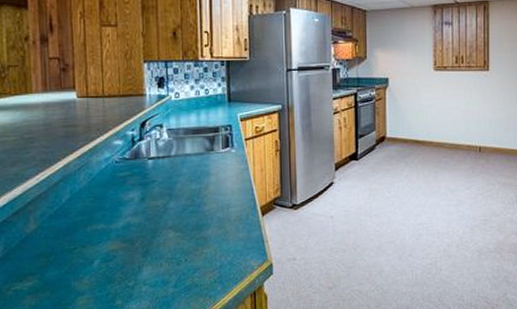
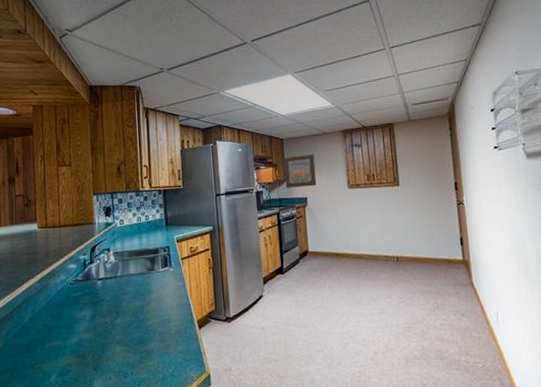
wall art: none [365,30,400,67] -> present [283,154,317,188]

